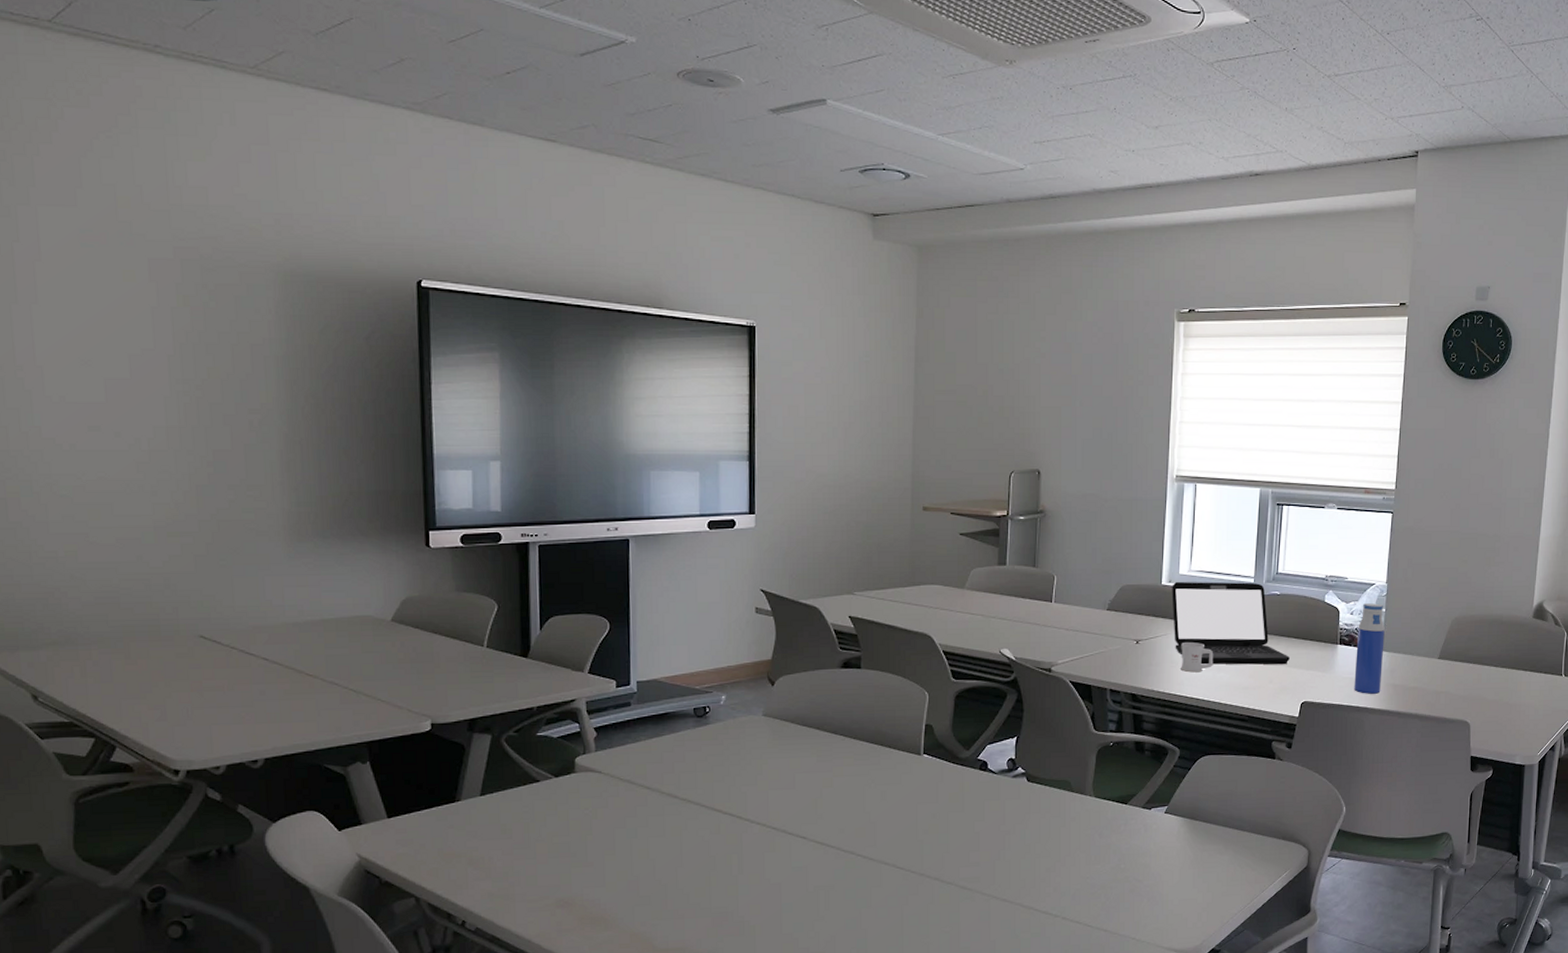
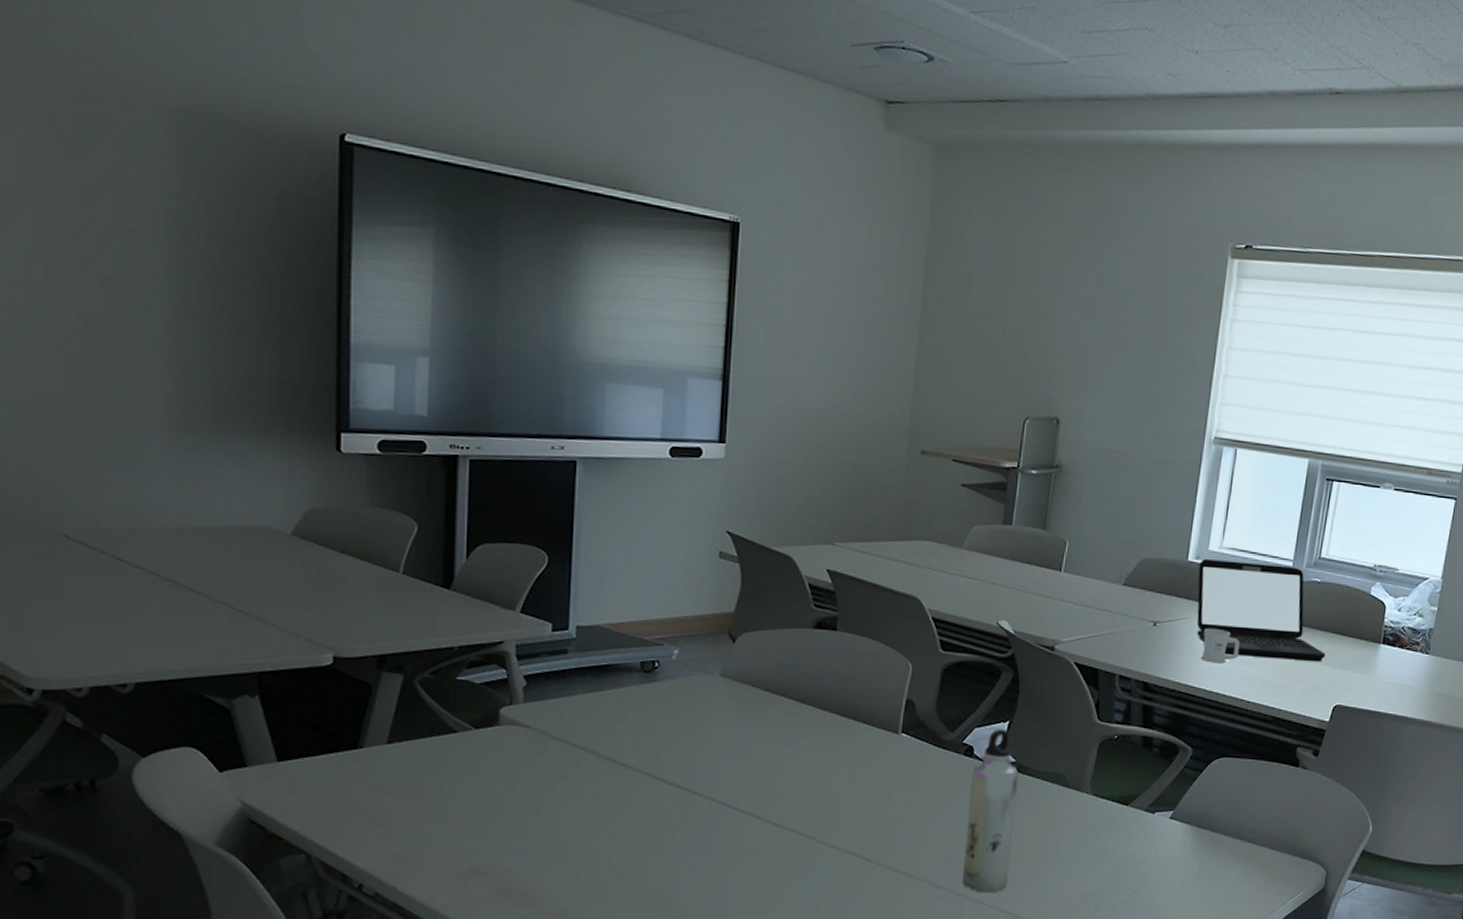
water bottle: none [986,744,1028,891] -> present [962,729,1018,893]
water bottle: present [1354,603,1385,694] -> none [1394,600,1436,702]

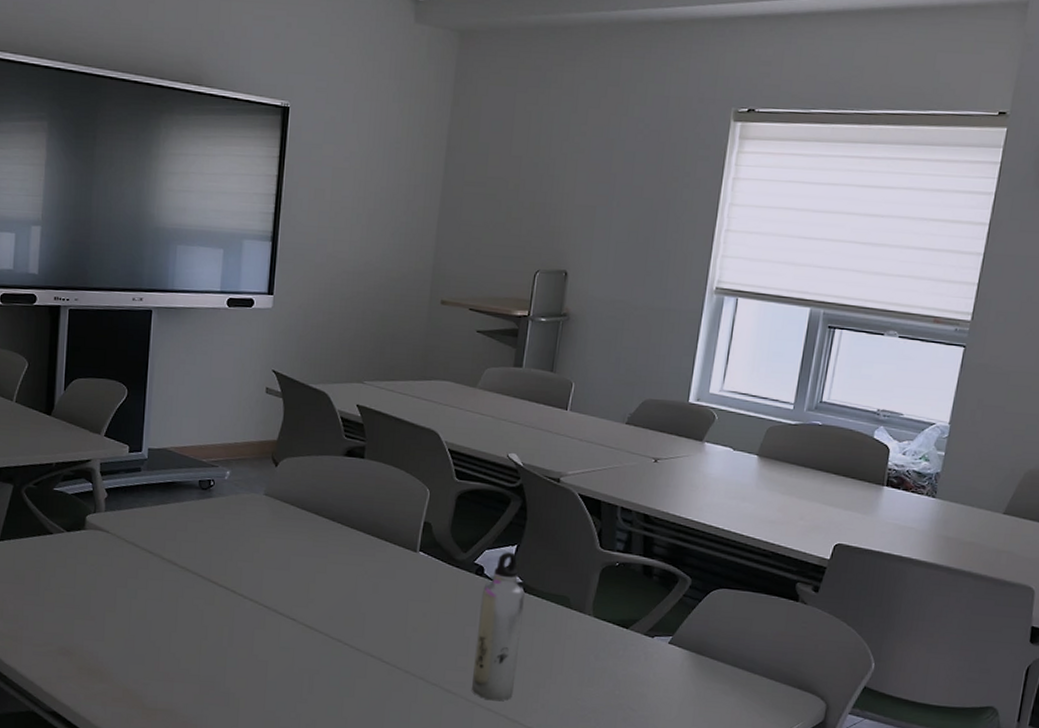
laptop: present [1197,558,1325,662] -> none [697,400,827,502]
mug: present [1201,628,1240,664] -> none [701,465,740,500]

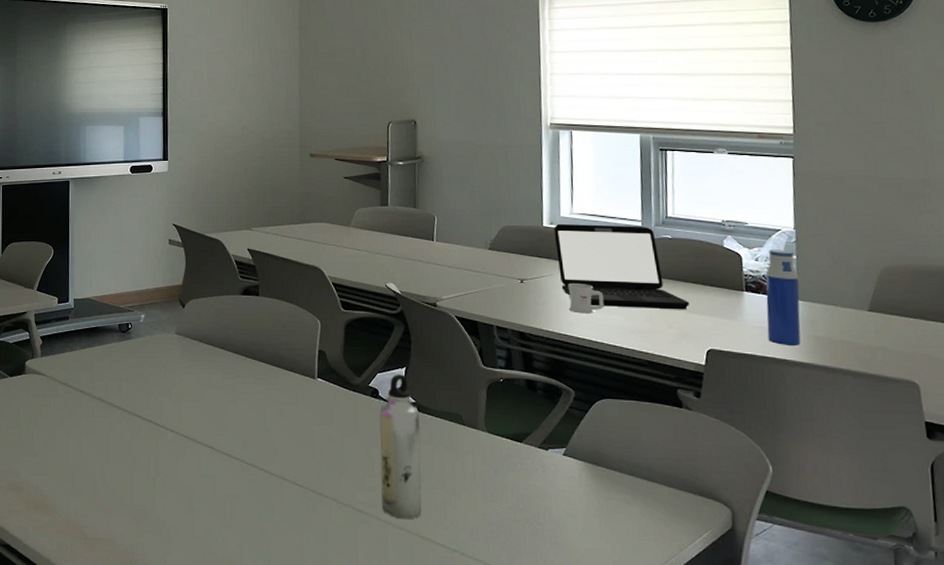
laptop: none [697,400,827,502] -> present [554,223,689,310]
mug: none [701,465,740,500] -> present [568,282,605,314]
water bottle: none [898,444,943,545] -> present [765,250,801,345]

